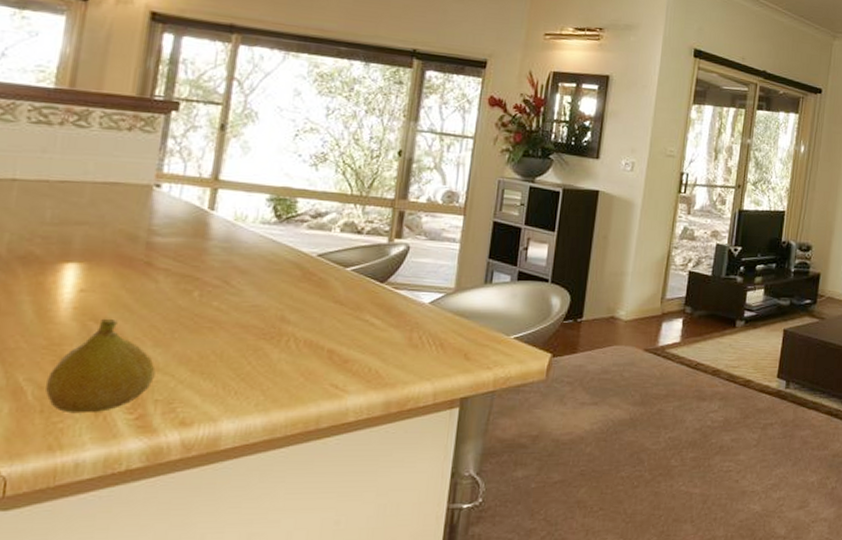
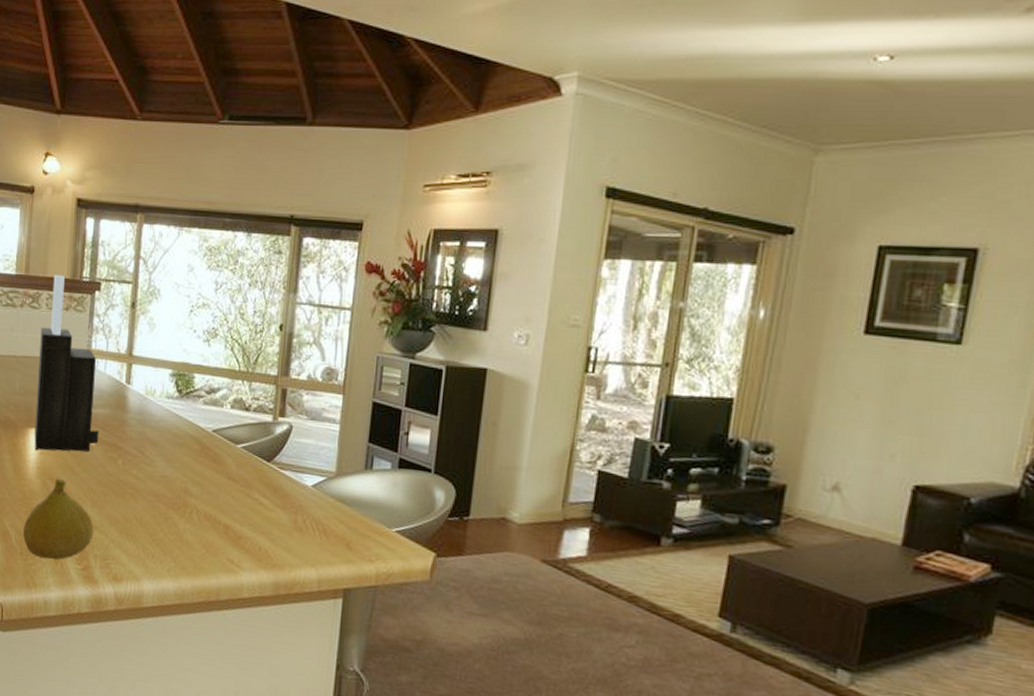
knife block: none [71,90,170,288] -> present [34,274,99,452]

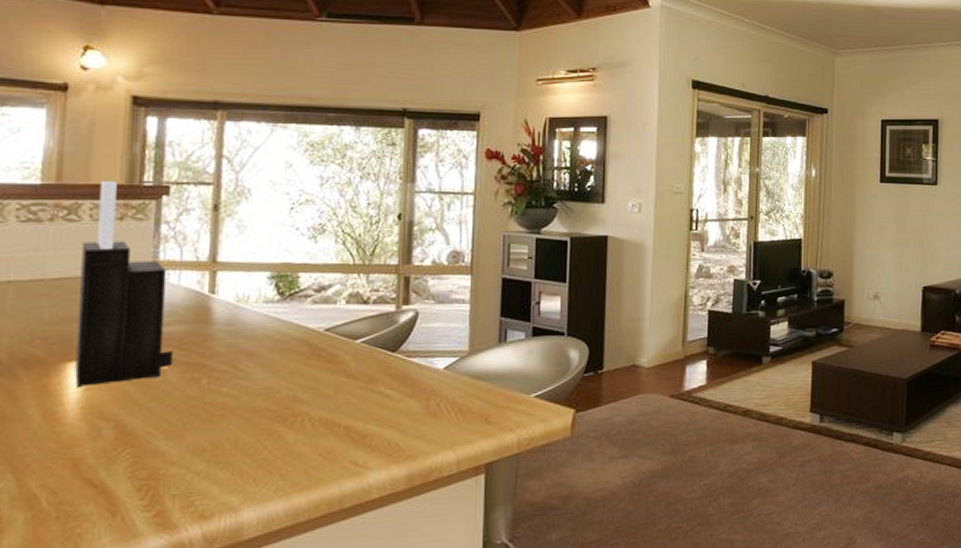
fruit: present [22,478,94,560] -> none [58,415,170,517]

